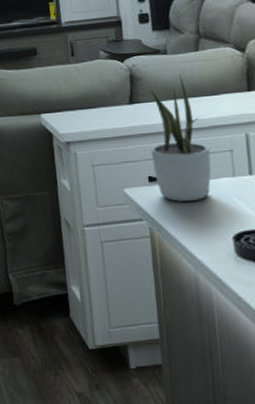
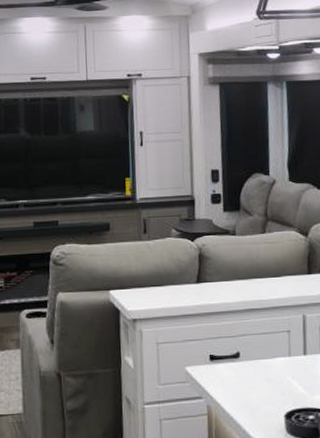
potted plant: present [149,73,211,202] -> none [214,254,270,380]

